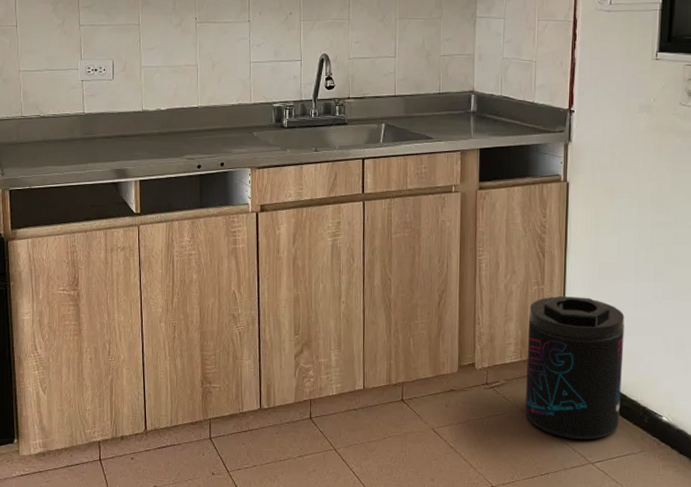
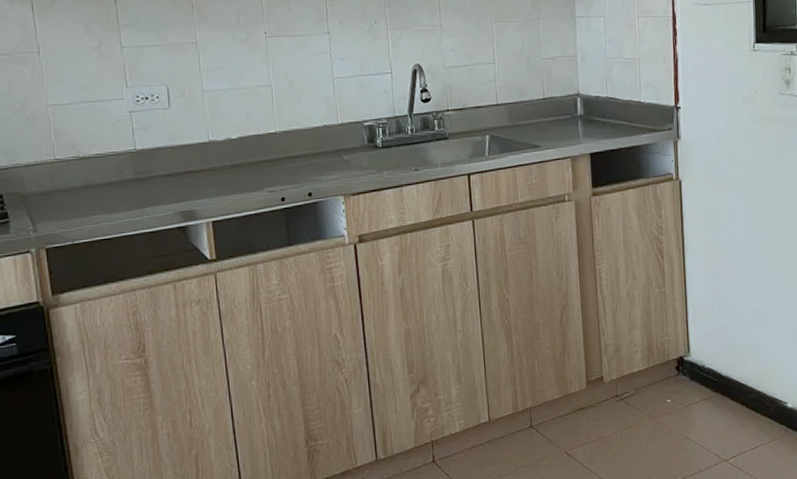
supplement container: present [526,296,625,440] -> none [652,294,748,440]

